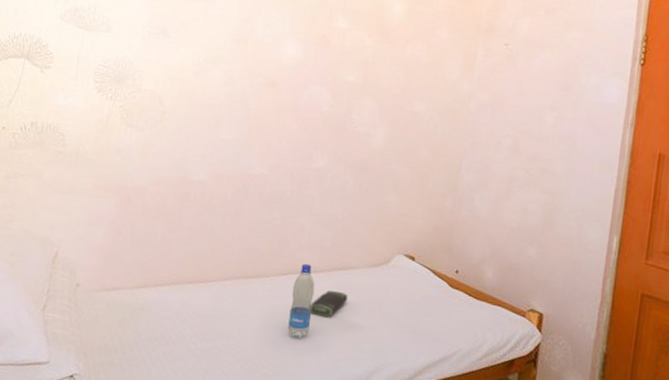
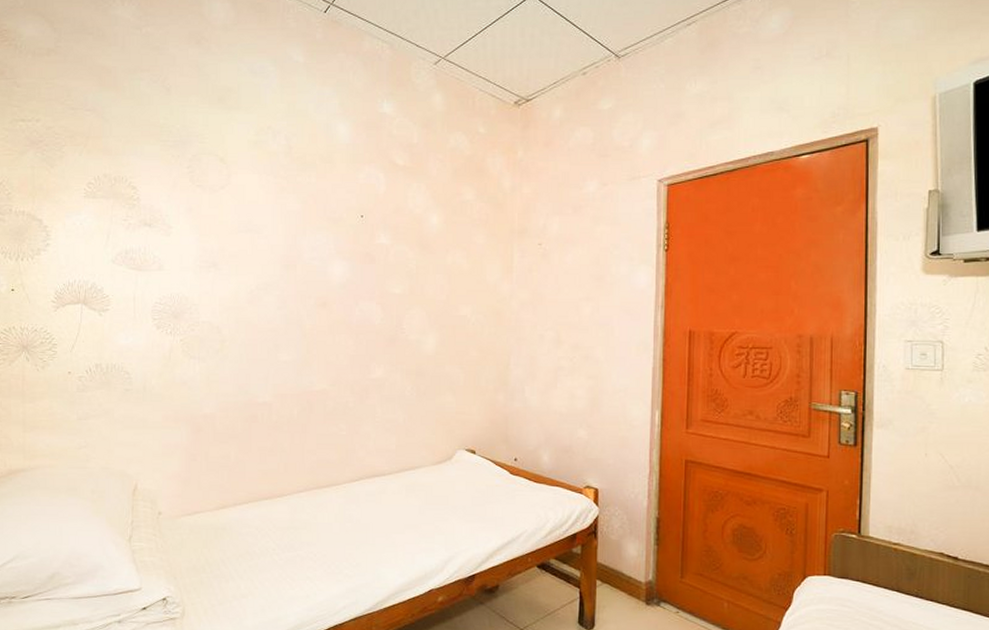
bottle: present [288,263,315,339] -> none [364,468,385,539]
mobile phone: present [310,290,348,317] -> none [383,490,418,516]

